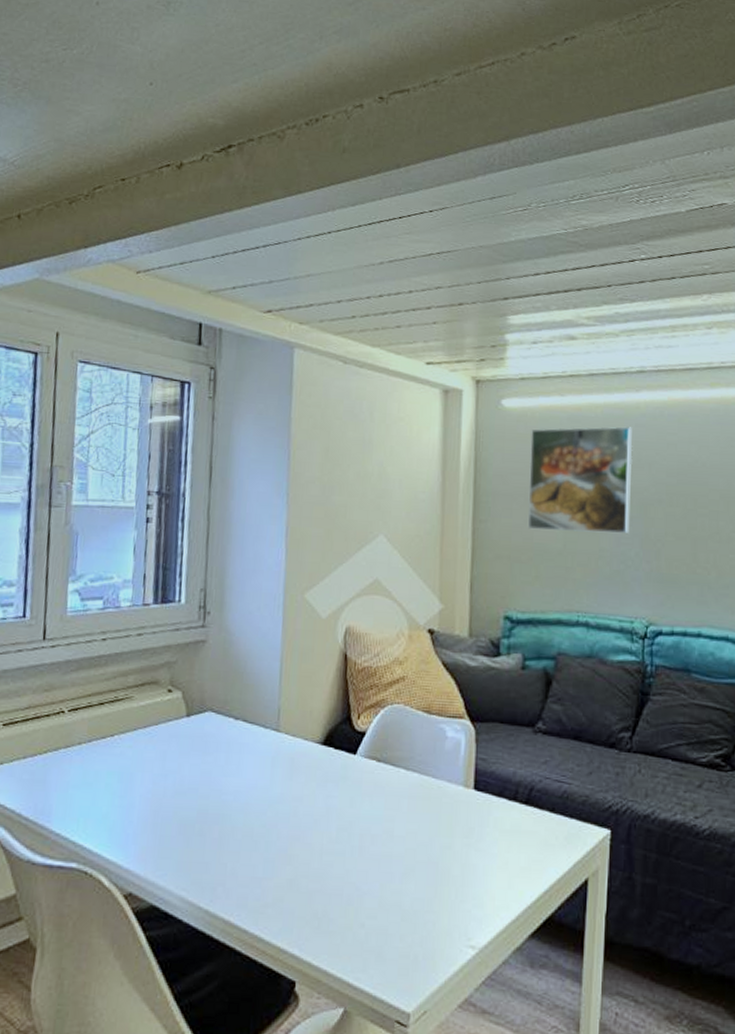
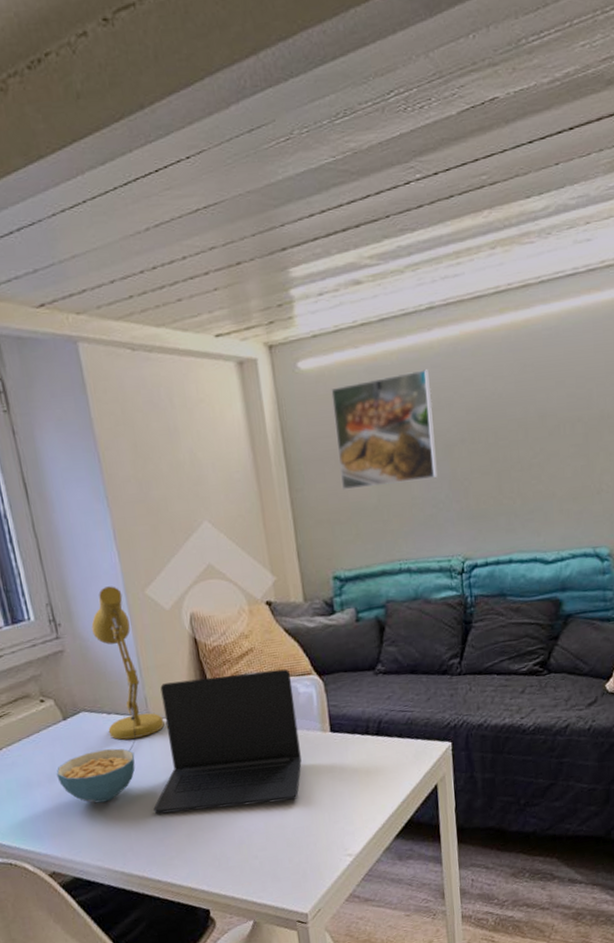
cereal bowl: none [163,758,253,821] -> present [56,748,135,804]
desk lamp: none [231,582,294,767] -> present [91,586,165,752]
laptop: none [259,697,441,864] -> present [153,669,302,814]

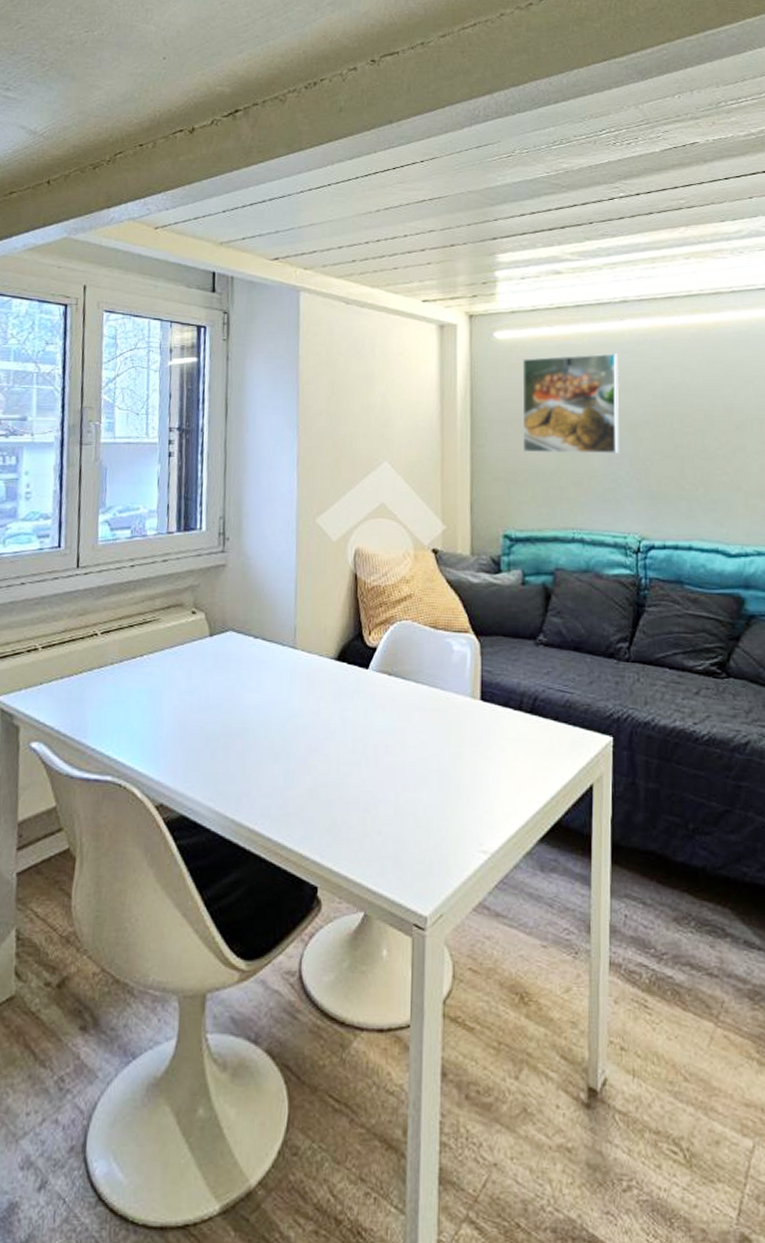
cereal bowl: present [56,748,135,804] -> none [189,674,273,734]
desk lamp: present [91,586,165,752] -> none [251,509,309,682]
laptop: present [153,669,302,814] -> none [280,616,447,772]

